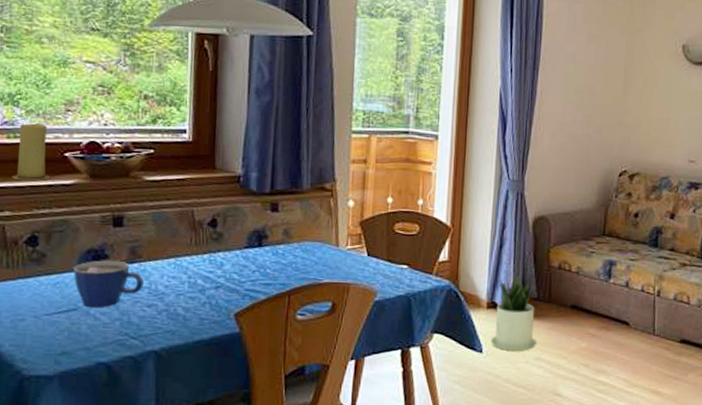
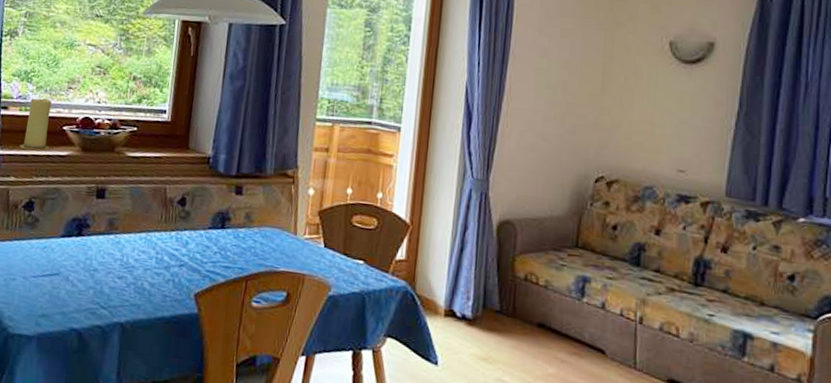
cup: present [73,260,144,308] -> none [58,229,117,275]
planter: present [490,275,537,351] -> none [447,283,499,370]

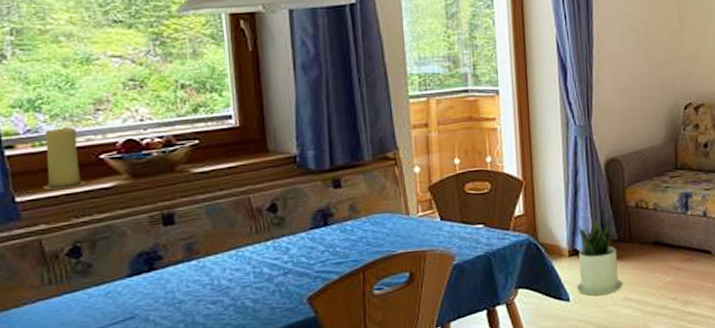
planter: none [447,283,499,370] -> present [576,220,624,296]

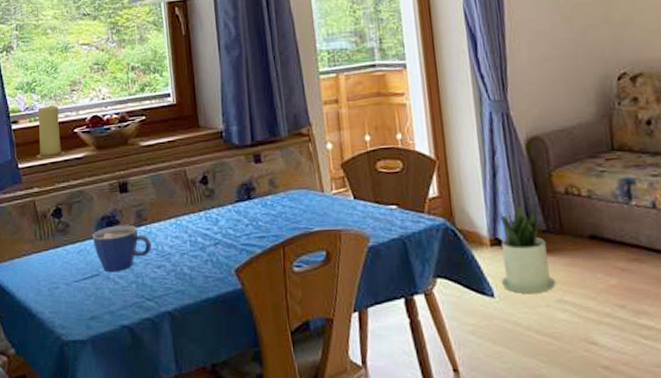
cup: none [125,260,205,314] -> present [92,225,151,273]

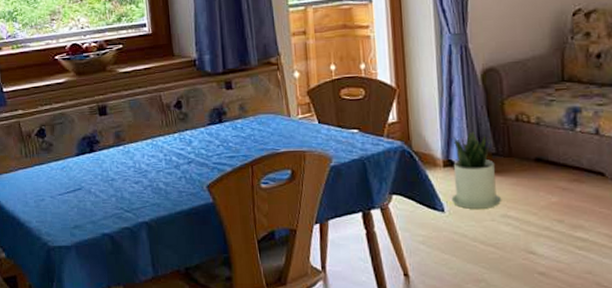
candle: present [36,105,66,159] -> none [19,33,47,84]
cup: present [92,225,151,273] -> none [74,144,129,187]

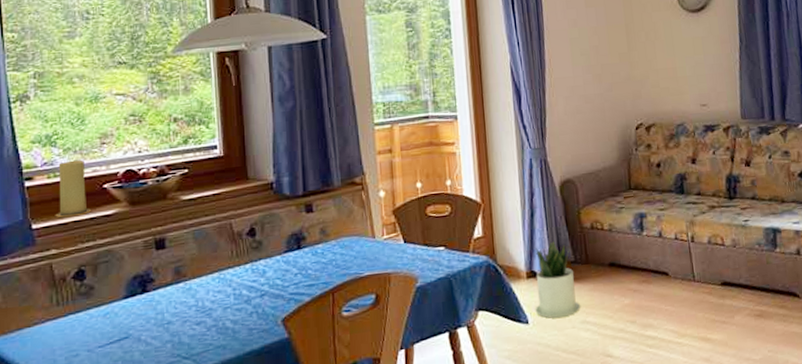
candle: none [19,33,47,84] -> present [55,159,92,218]

